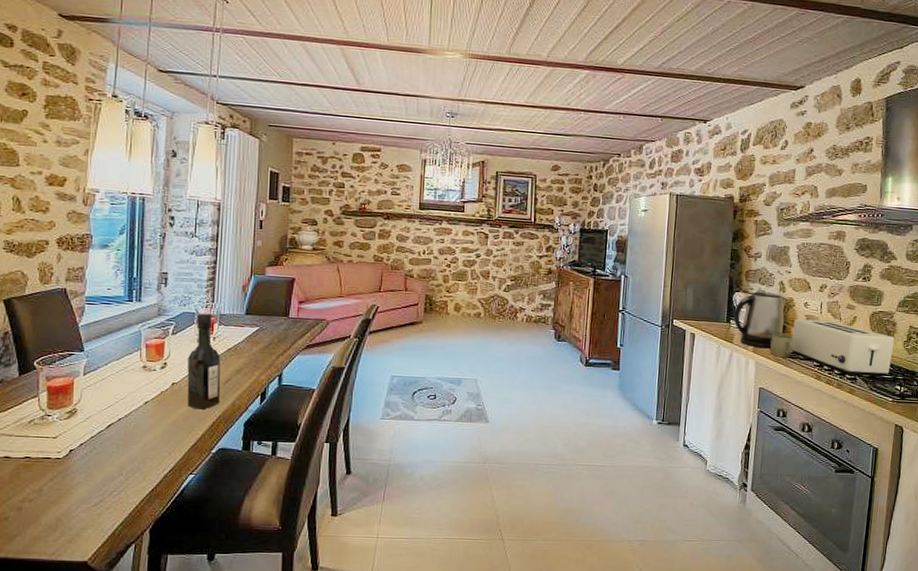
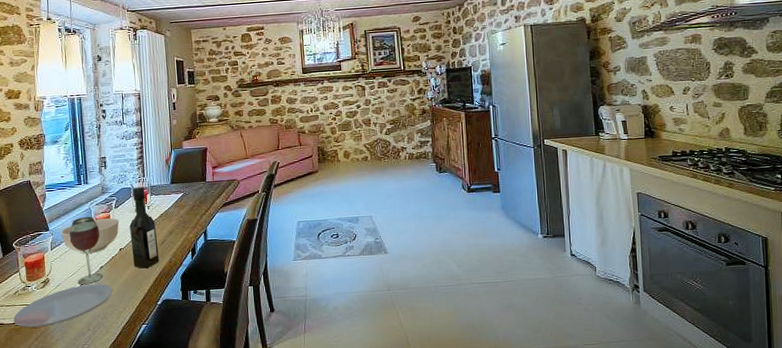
plate: none [23,421,157,466] -> present [13,284,113,328]
bowl: none [98,345,176,385] -> present [60,218,120,254]
wineglass: none [109,340,150,421] -> present [69,216,103,285]
kettle: present [733,291,787,349] -> none [601,101,653,156]
mug: present [770,334,794,358] -> none [642,139,665,162]
toaster: present [791,318,895,377] -> none [662,120,768,170]

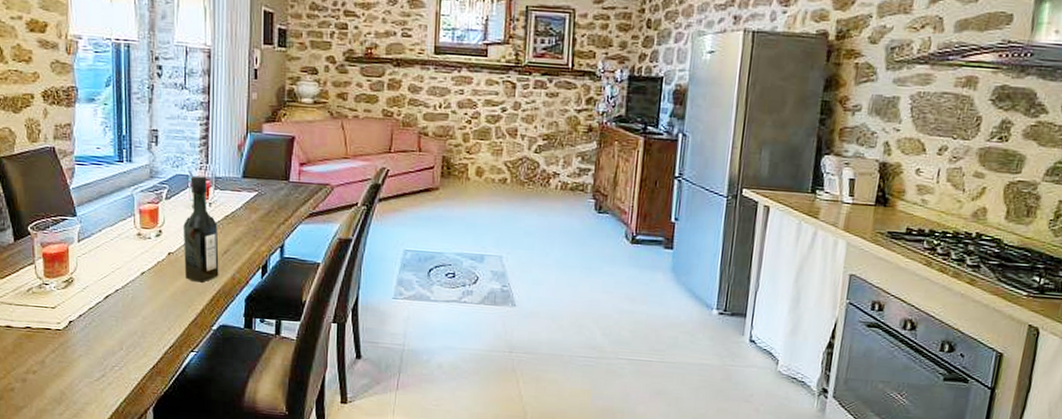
plate: present [13,284,113,328] -> none [24,292,155,338]
bowl: present [60,218,120,254] -> none [91,210,170,254]
wineglass: present [69,216,103,285] -> none [103,204,144,292]

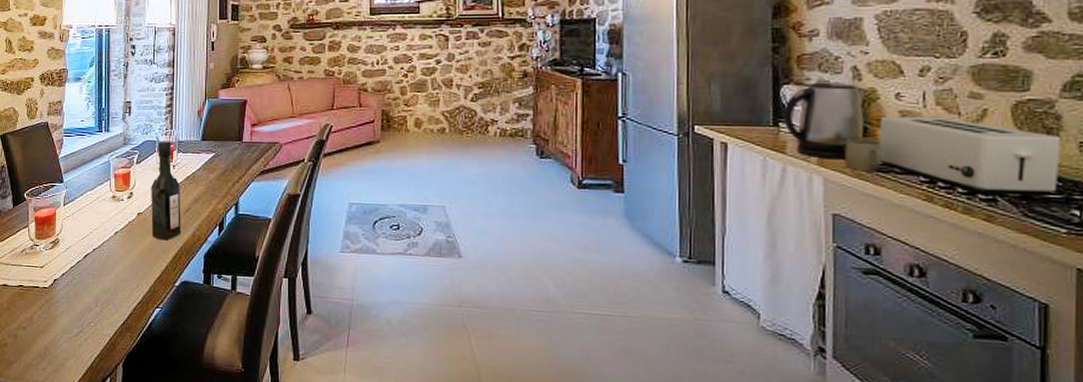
kettle: none [820,154,892,227] -> present [783,82,865,160]
mug: none [866,208,898,239] -> present [845,138,883,172]
toaster: none [895,189,1037,265] -> present [879,116,1061,197]

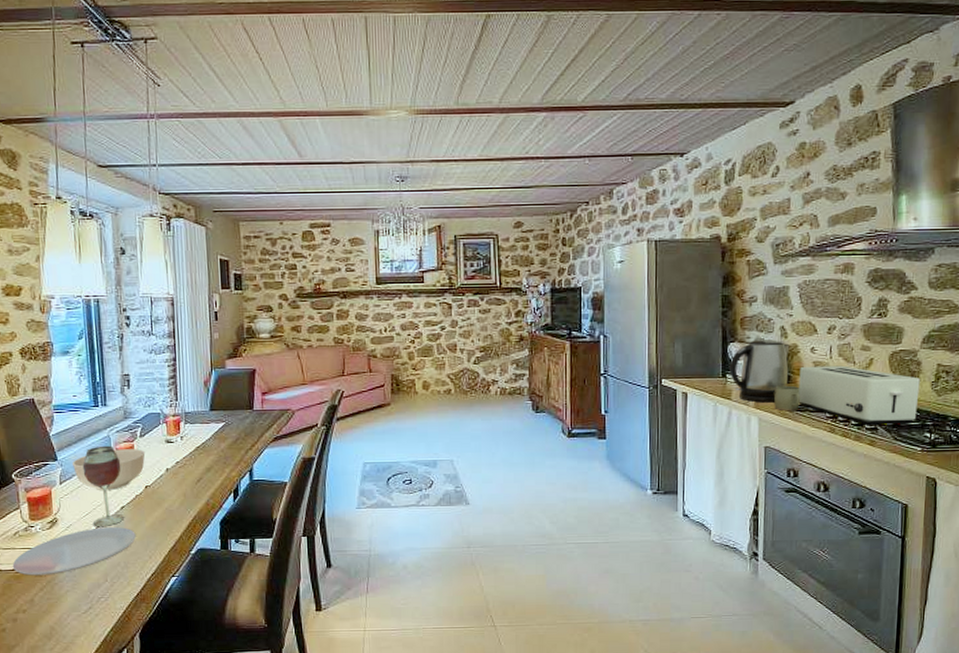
plate: none [17,251,126,295] -> present [12,527,136,576]
bowl: none [75,174,140,215] -> present [71,449,146,490]
wineglass: none [84,170,118,251] -> present [82,445,124,527]
bottle: present [151,141,181,240] -> none [158,412,194,511]

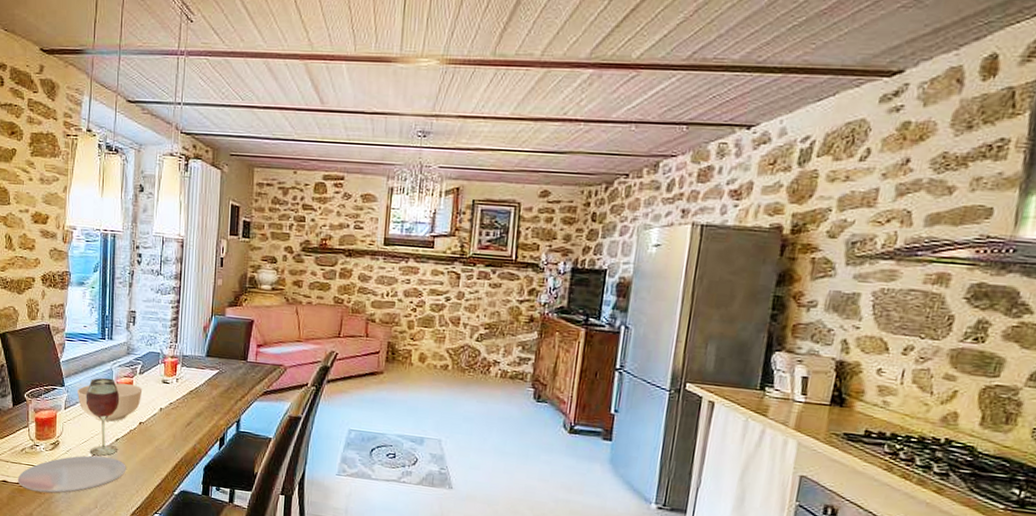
kettle: present [729,339,790,403] -> none [769,351,851,427]
mug: present [774,385,801,412] -> none [819,408,856,440]
toaster: present [799,365,920,425] -> none [852,389,1018,476]

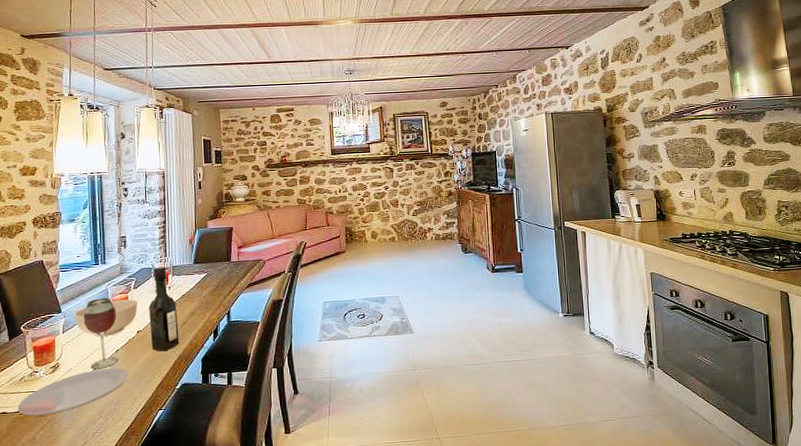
bottle: none [152,353,183,451] -> present [149,267,180,352]

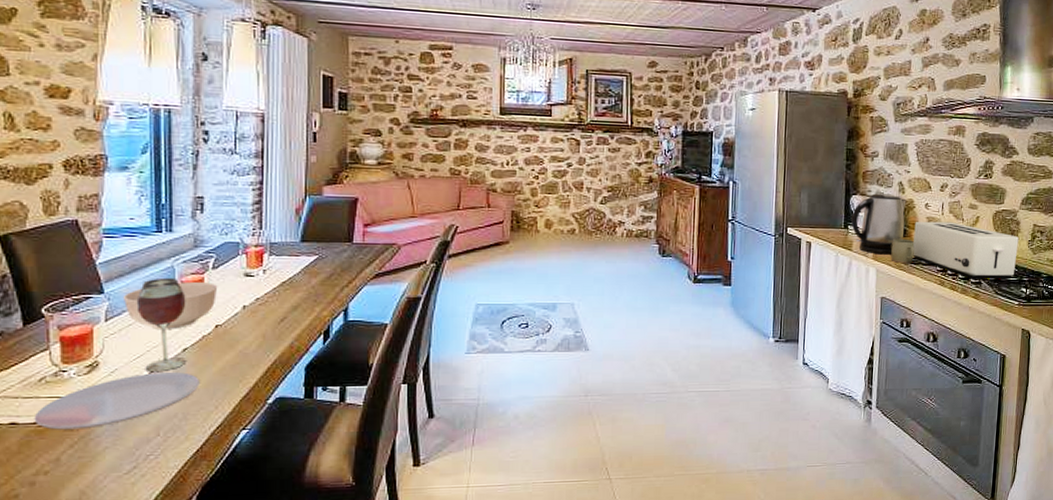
bottle: present [149,267,180,352] -> none [233,242,275,354]
kettle: none [617,186,664,237] -> present [851,193,907,255]
mug: none [654,222,676,244] -> present [891,238,915,264]
toaster: none [672,205,767,252] -> present [913,221,1019,280]

